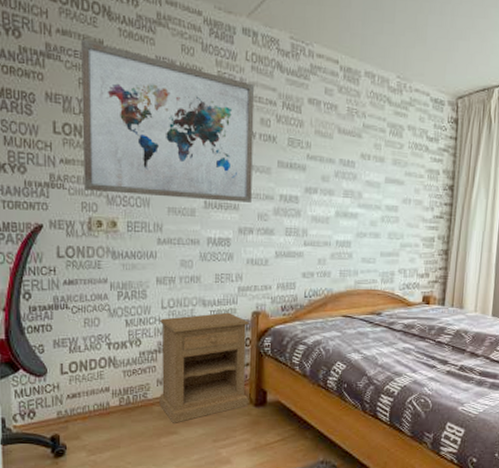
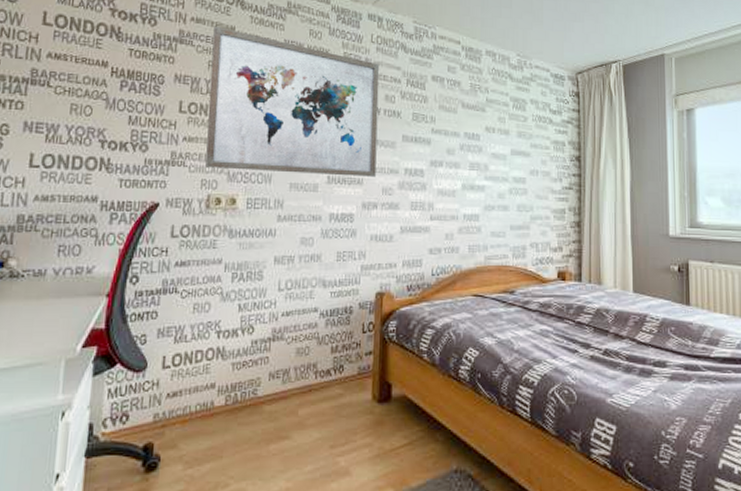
nightstand: present [159,312,249,423] -> none [270,293,372,426]

